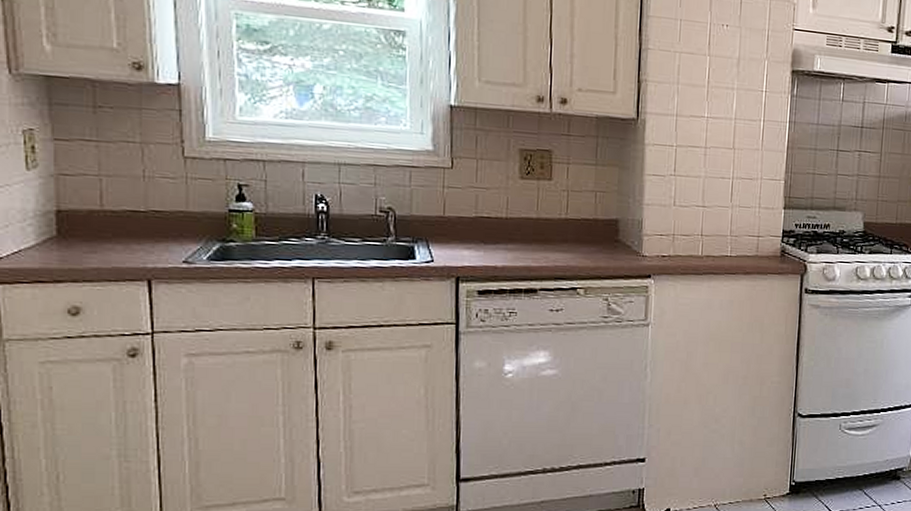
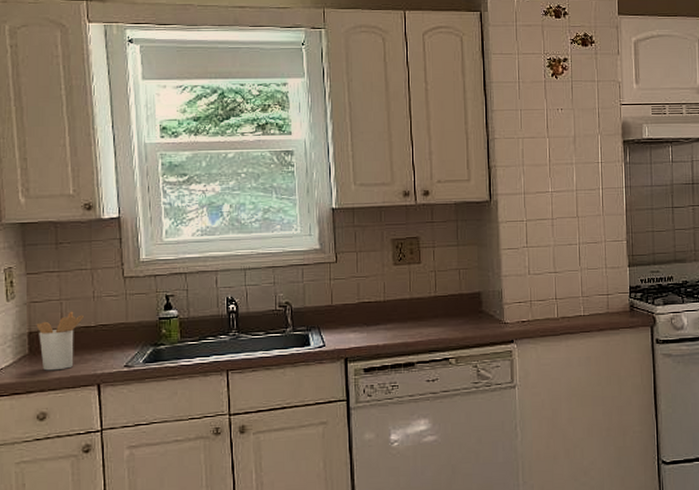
utensil holder: none [66,190,130,259] -> present [36,311,84,371]

